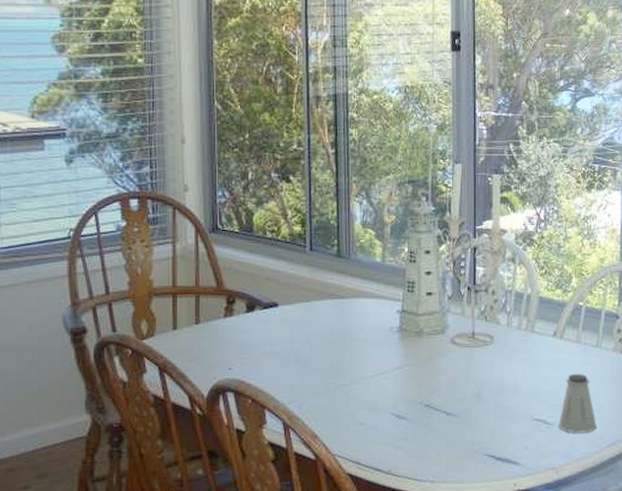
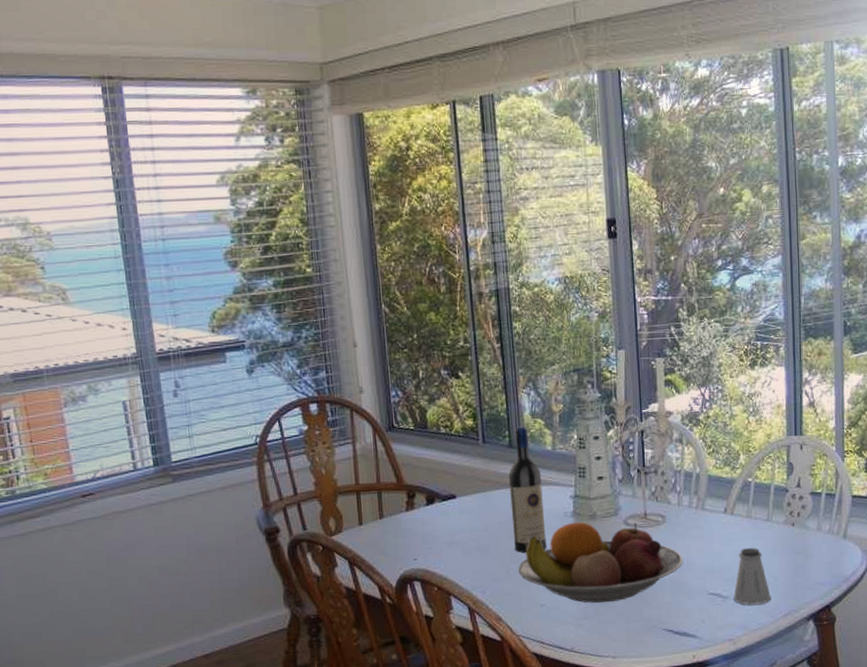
wine bottle: none [334,235,370,367] -> present [508,426,547,553]
fruit bowl: none [338,339,509,424] -> present [518,522,683,603]

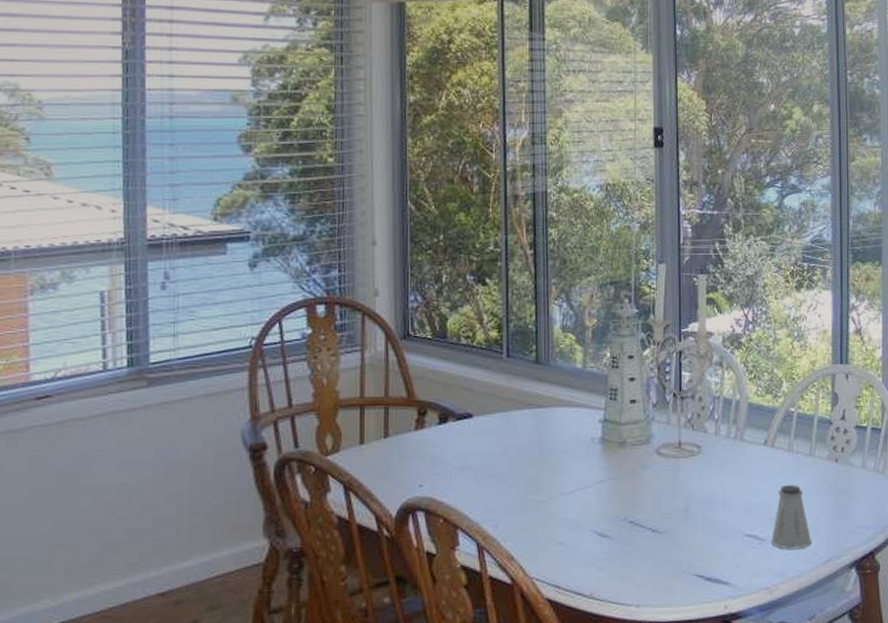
wine bottle: present [508,426,547,553] -> none [532,340,570,482]
fruit bowl: present [518,522,683,603] -> none [536,450,718,542]

